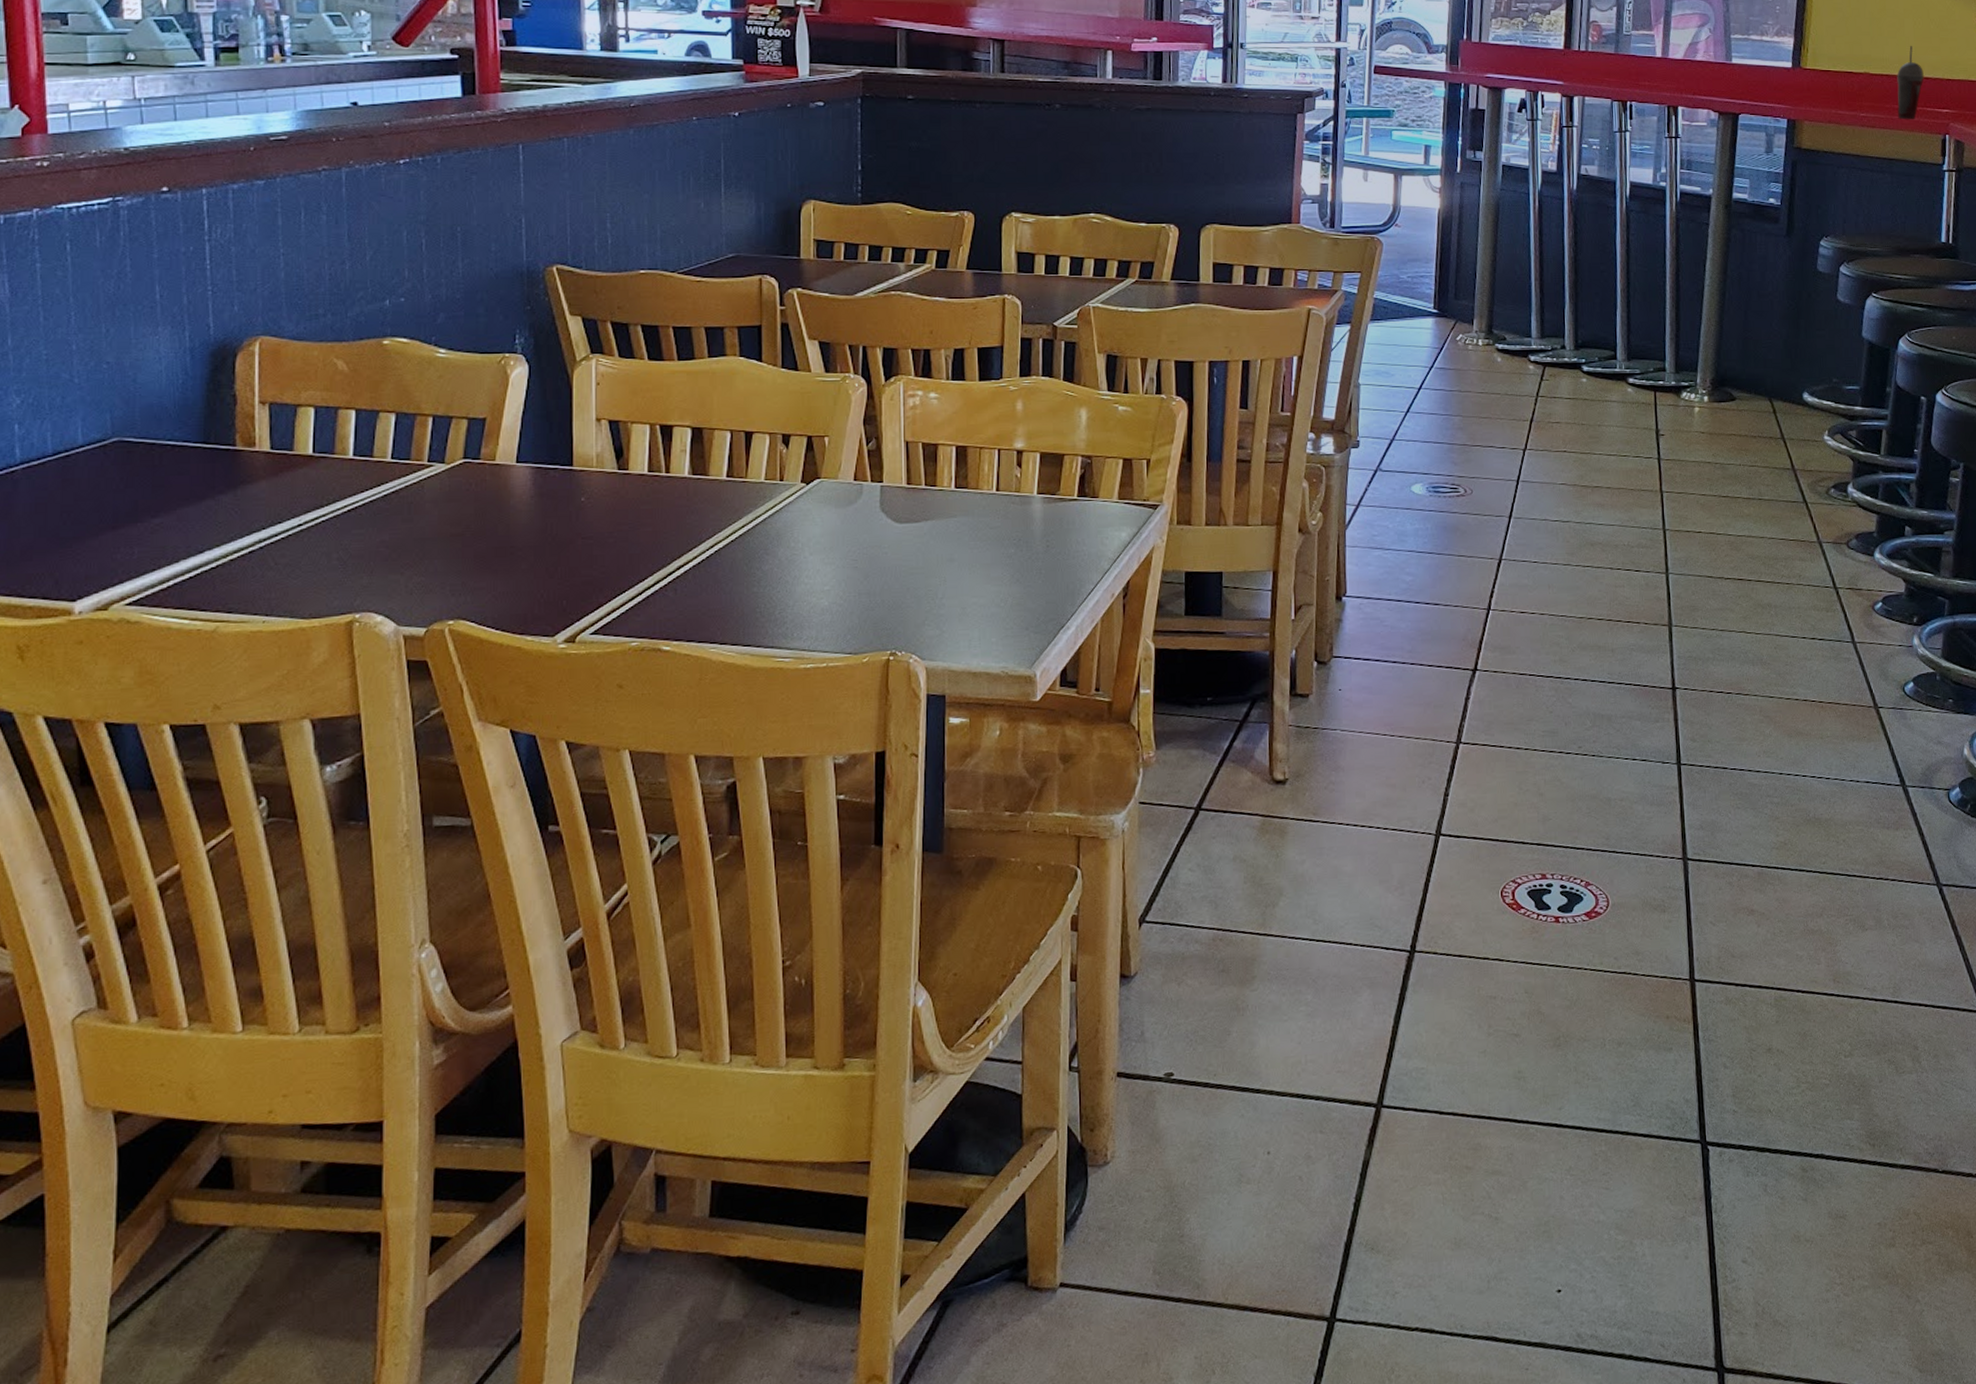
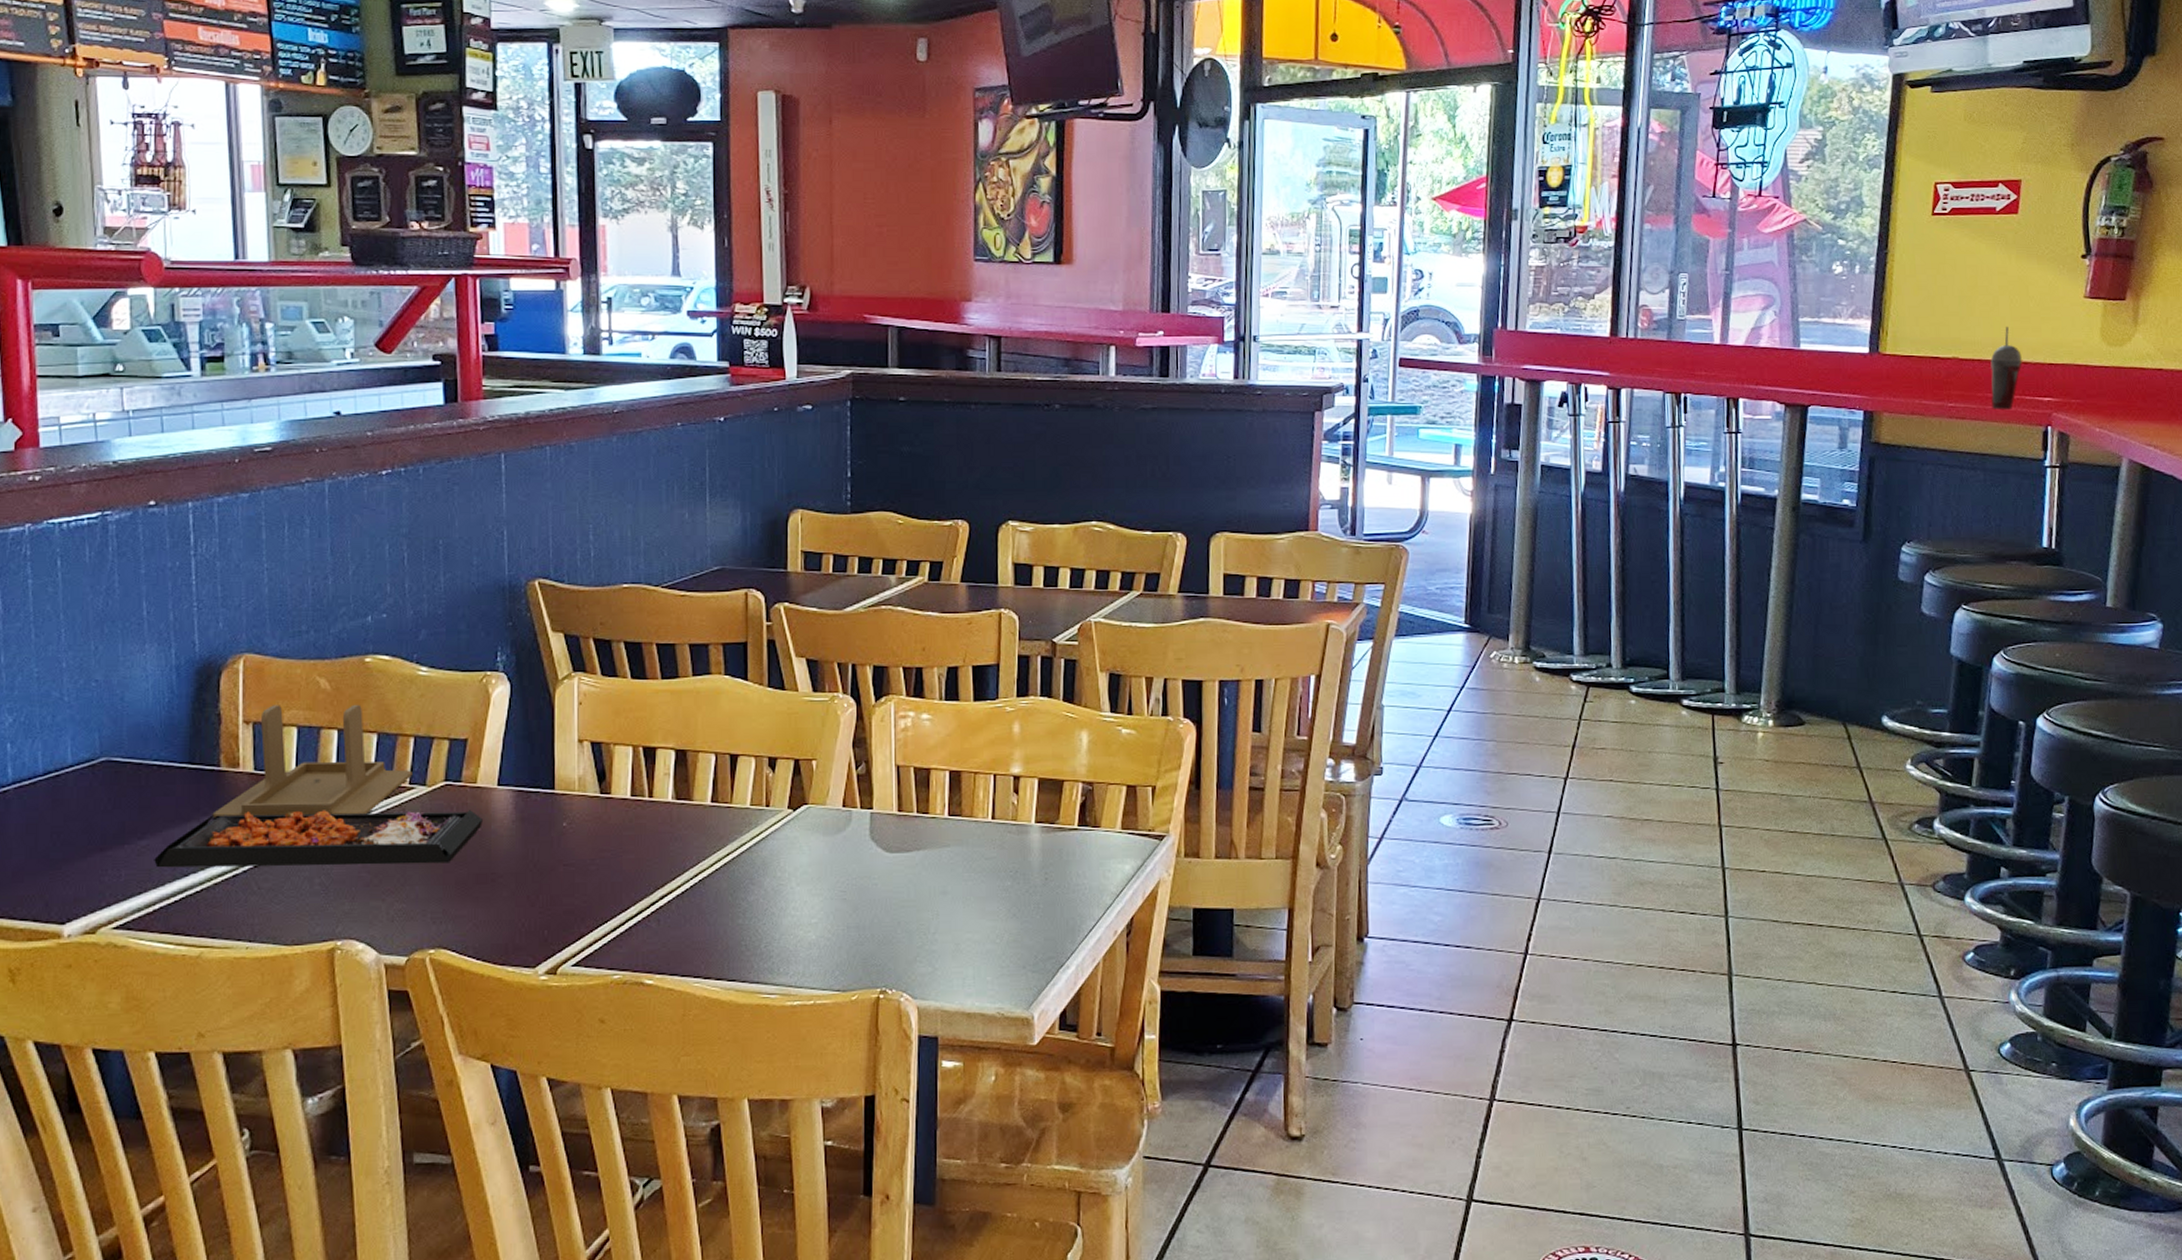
food tray: none [168,486,501,545] -> present [154,810,483,868]
napkin holder: none [228,385,431,496] -> present [212,704,412,818]

